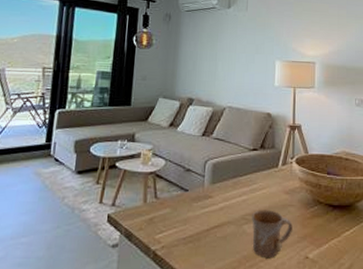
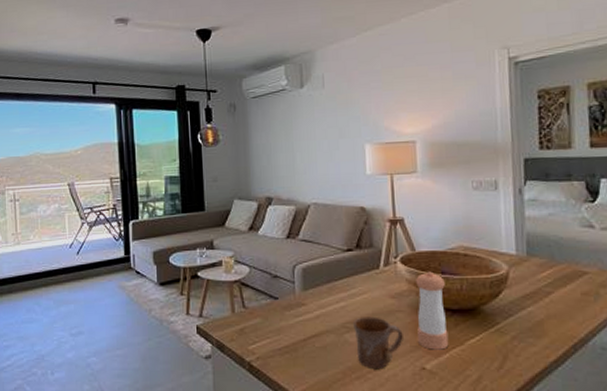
pepper shaker: none [304,171,329,241] -> present [416,271,449,350]

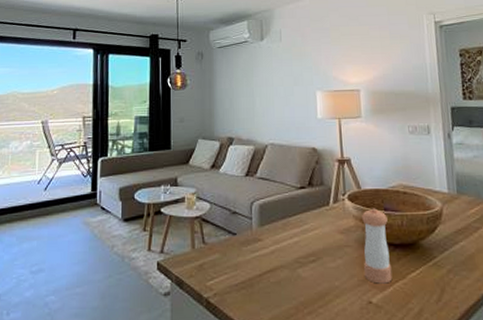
mug: present [353,316,403,368] -> none [306,251,351,303]

